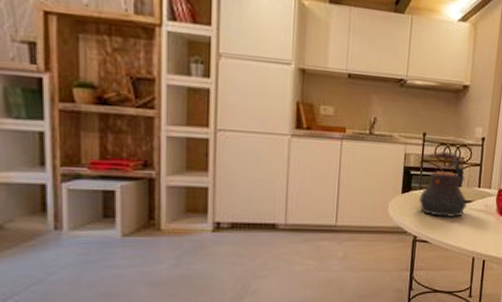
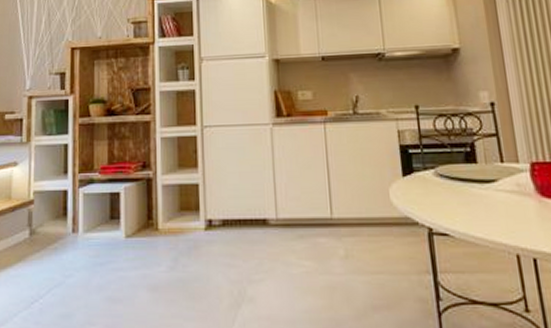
teapot: present [419,151,467,218] -> none [425,123,490,203]

